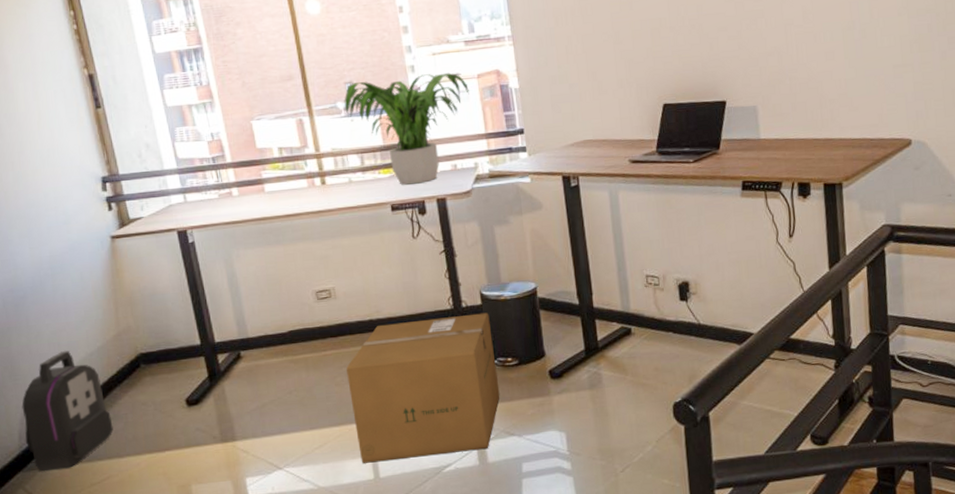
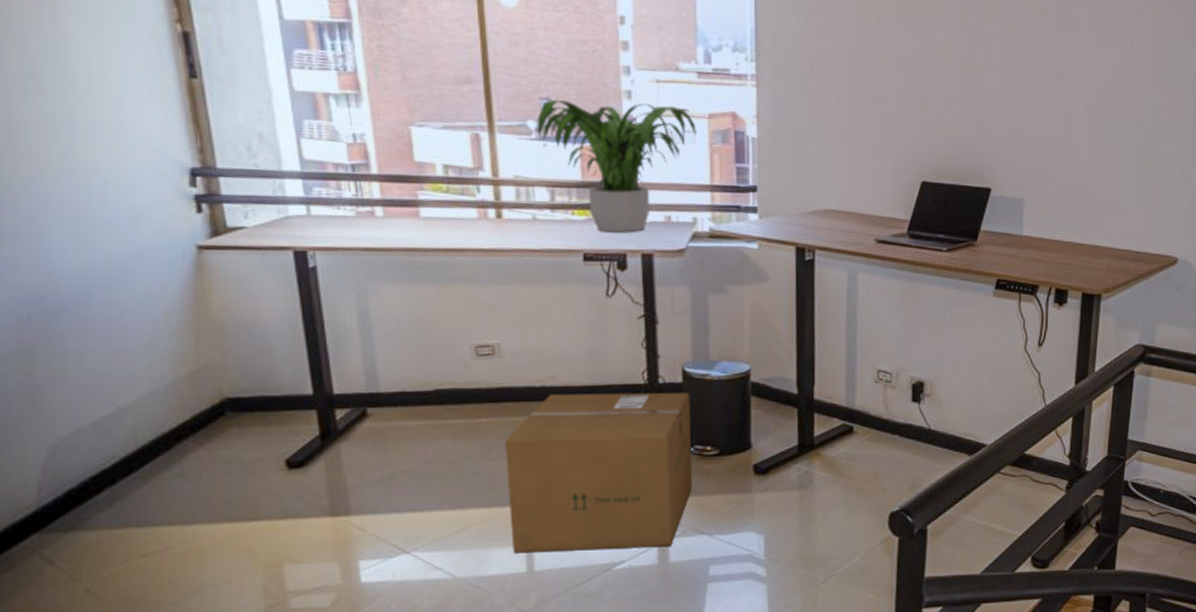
backpack: present [22,350,114,471] -> none [45,383,179,534]

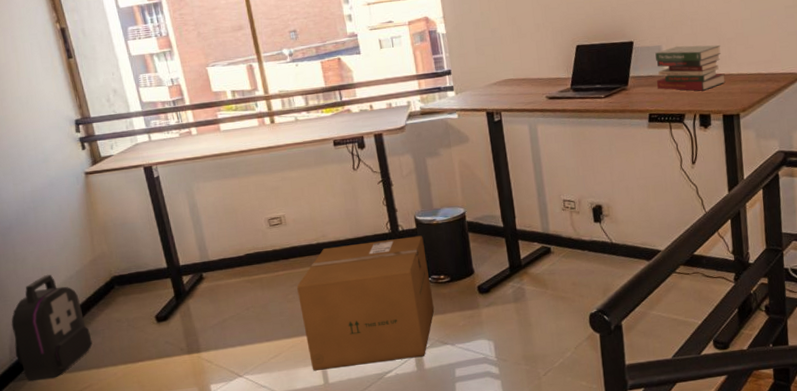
backpack: none [45,383,179,534] -> present [11,274,93,381]
potted plant: present [536,100,696,233] -> none [289,20,401,123]
books: none [1012,202,1092,261] -> present [655,45,726,91]

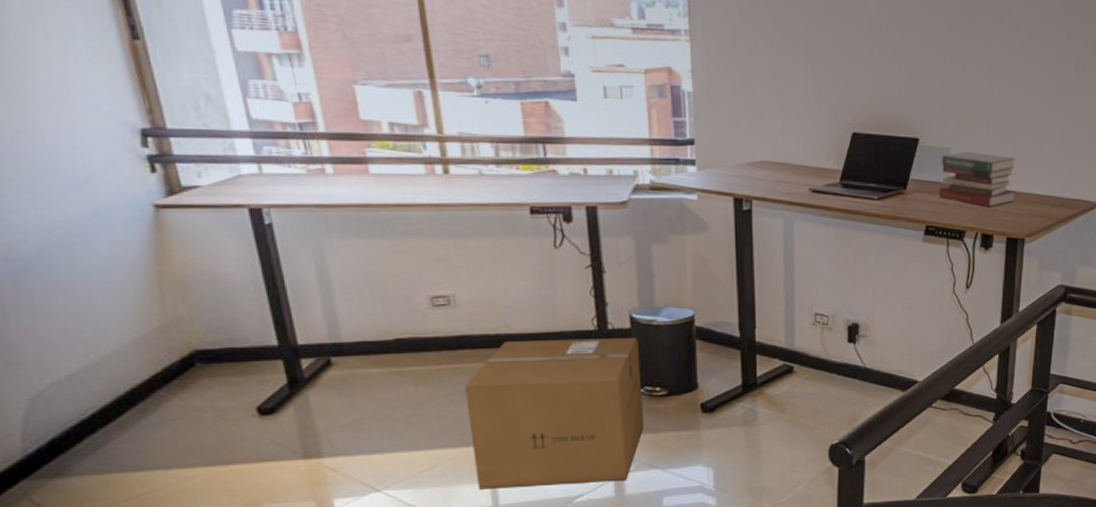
backpack: present [11,274,93,381] -> none [25,338,158,480]

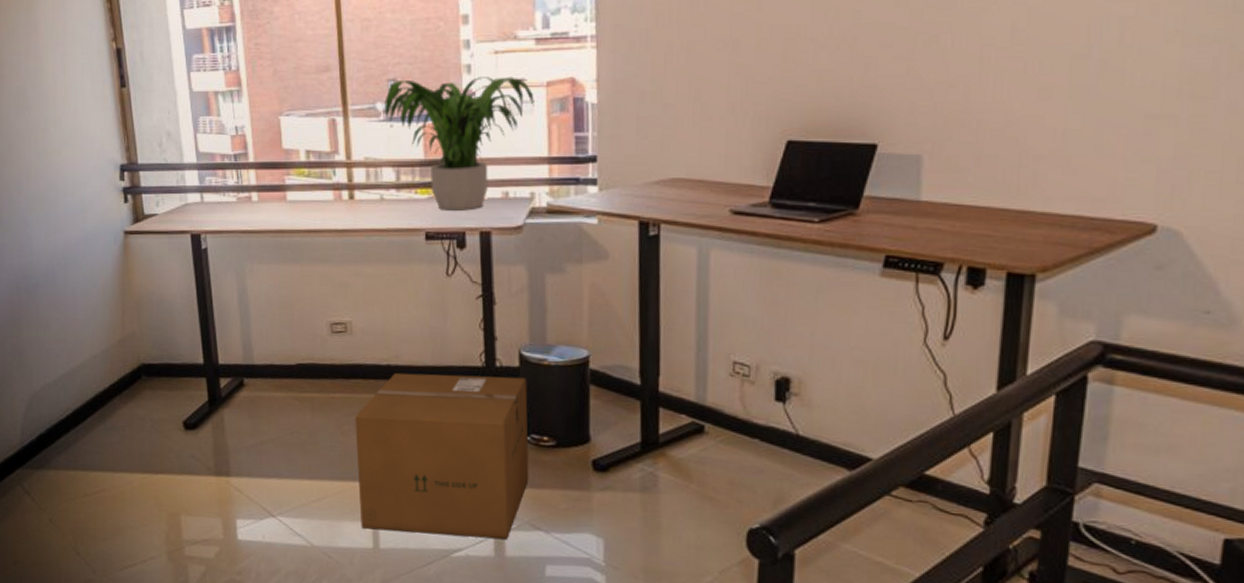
potted plant: none [477,57,634,187] -> present [384,76,534,211]
books: present [940,151,1016,207] -> none [906,158,1022,232]

